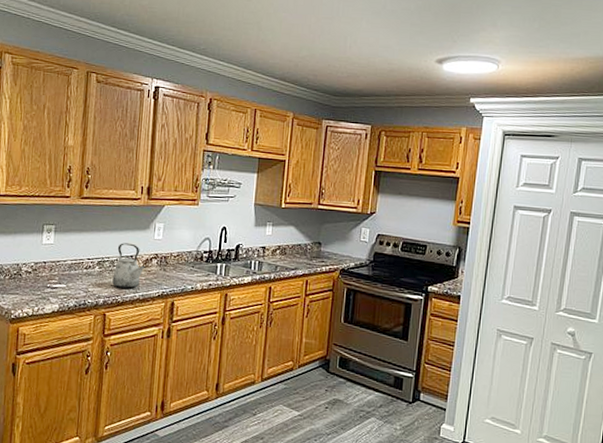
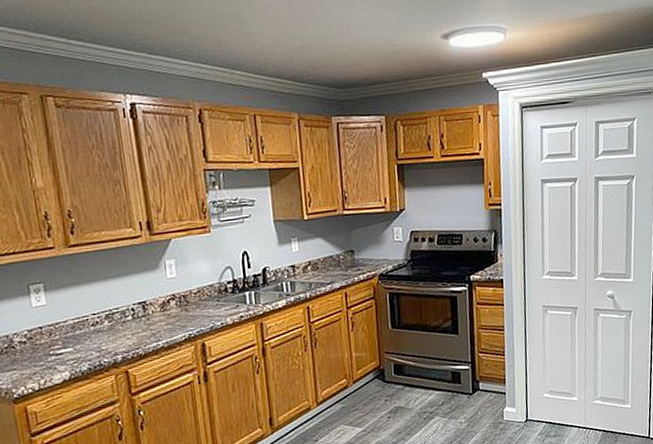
kettle: present [112,243,146,289] -> none [125,287,165,340]

